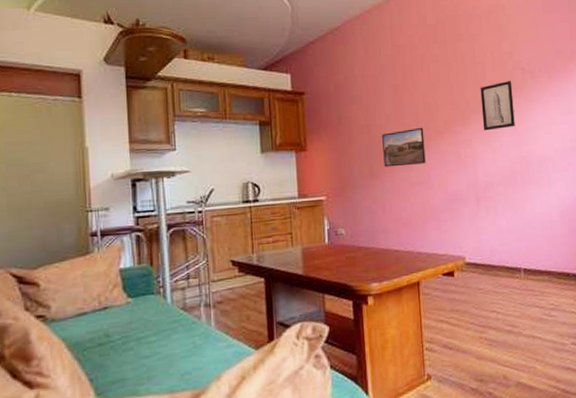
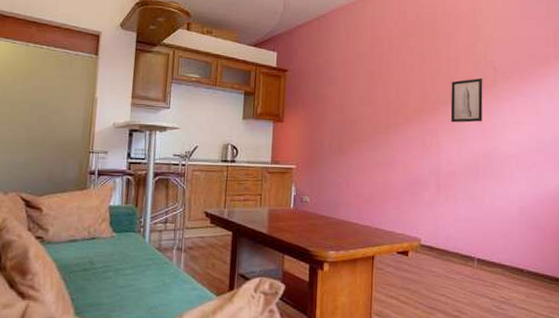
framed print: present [382,127,426,167] -> none [352,112,393,147]

